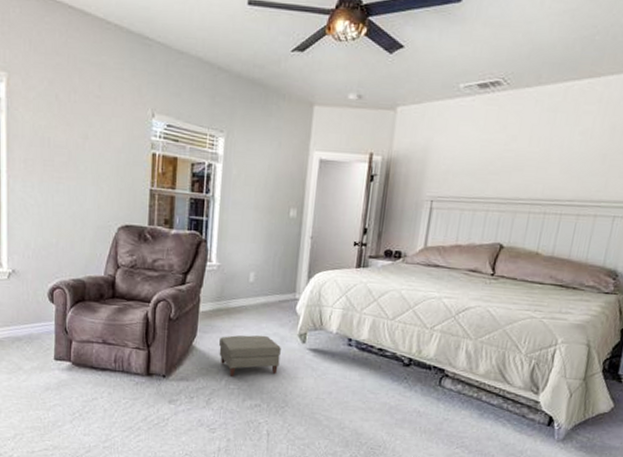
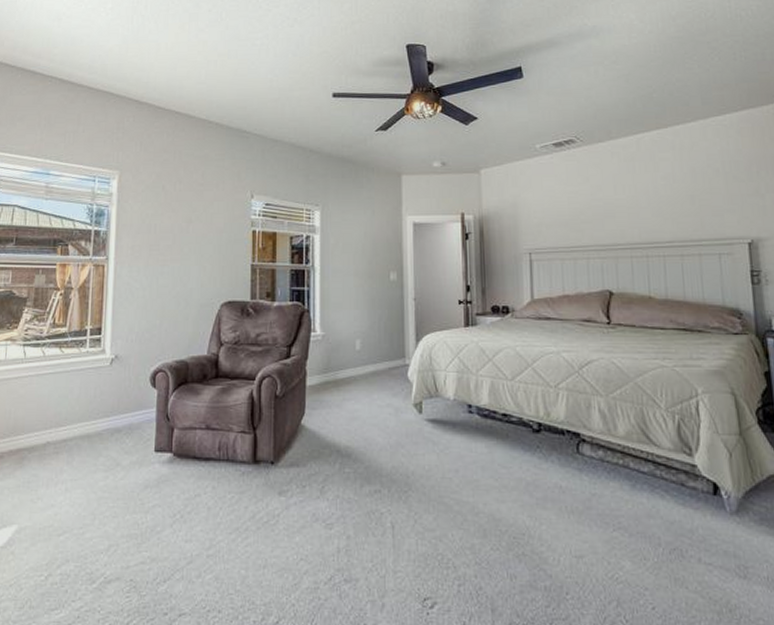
ottoman: present [219,335,281,377] -> none [330,407,397,458]

